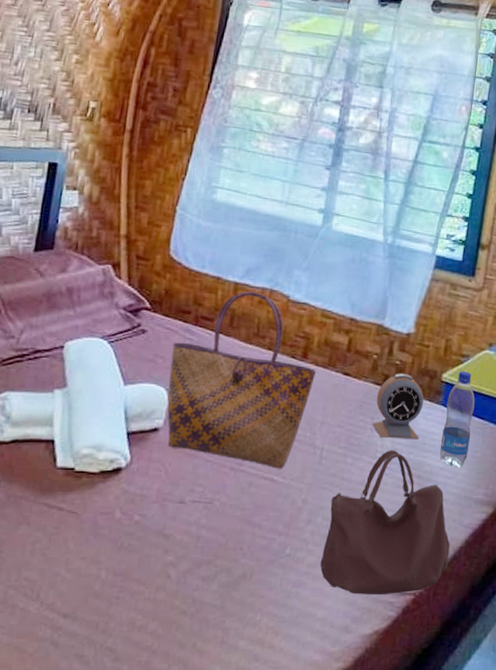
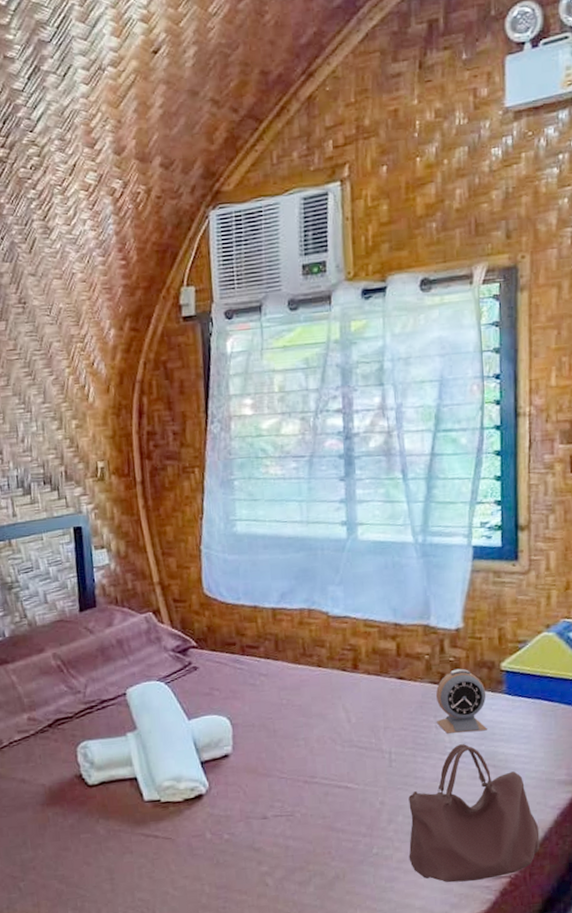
tote bag: present [167,291,316,469] -> none [225,613,370,777]
bottle: present [439,371,475,468] -> none [511,657,543,753]

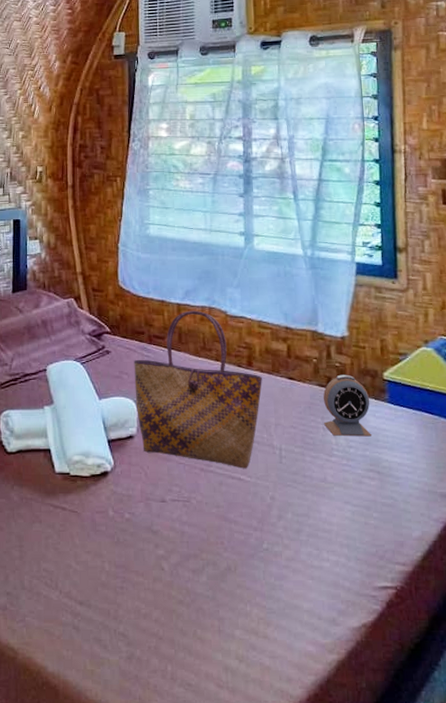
tote bag: none [225,613,370,777] -> present [134,310,262,469]
handbag: present [408,744,540,883] -> none [297,448,425,588]

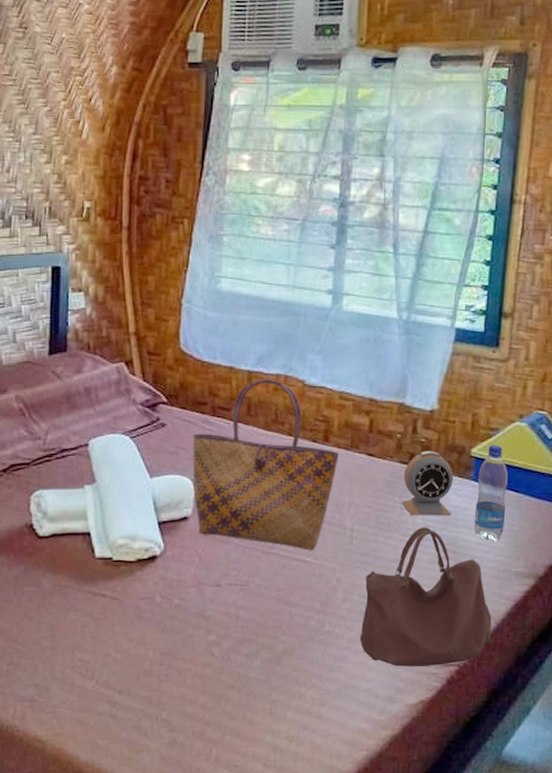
handbag: none [297,448,425,588] -> present [359,527,492,667]
bottle: none [393,369,424,463] -> present [474,445,508,542]

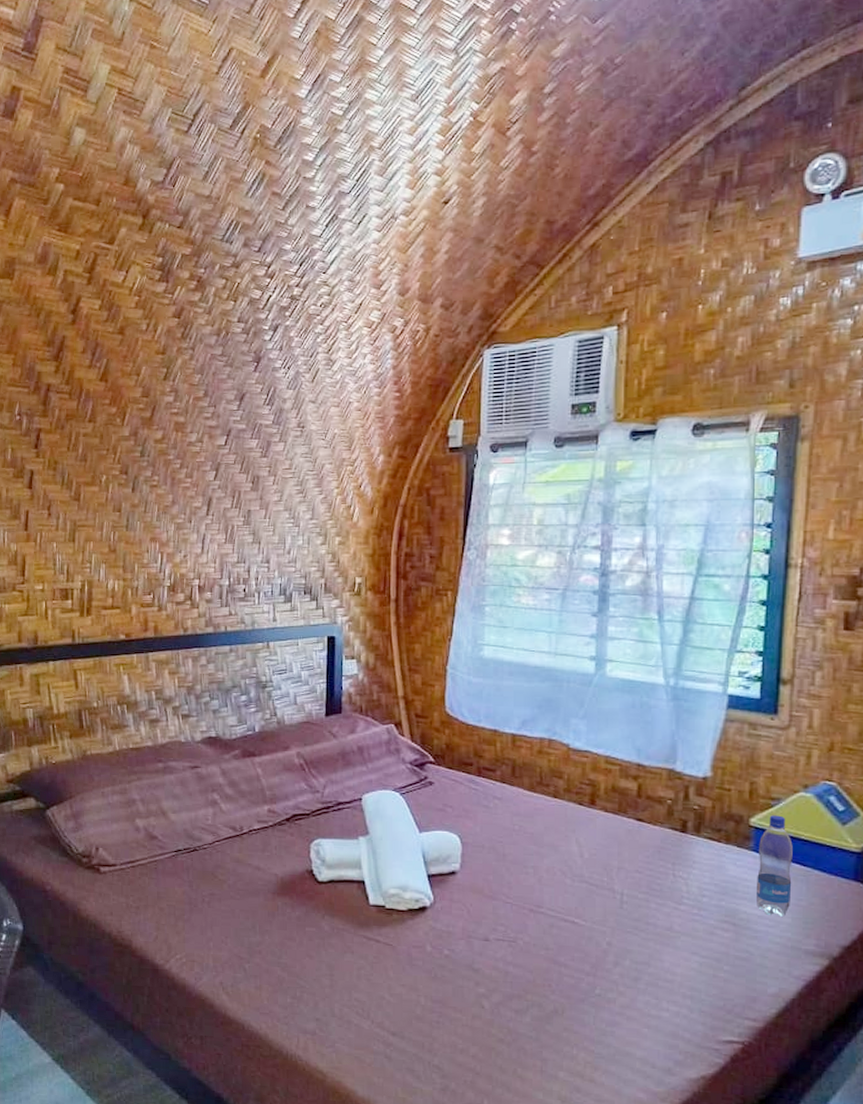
tote bag: present [192,379,339,550] -> none [460,742,606,912]
handbag: present [359,527,492,667] -> none [633,896,780,1042]
alarm clock: present [401,450,454,516] -> none [674,818,731,886]

